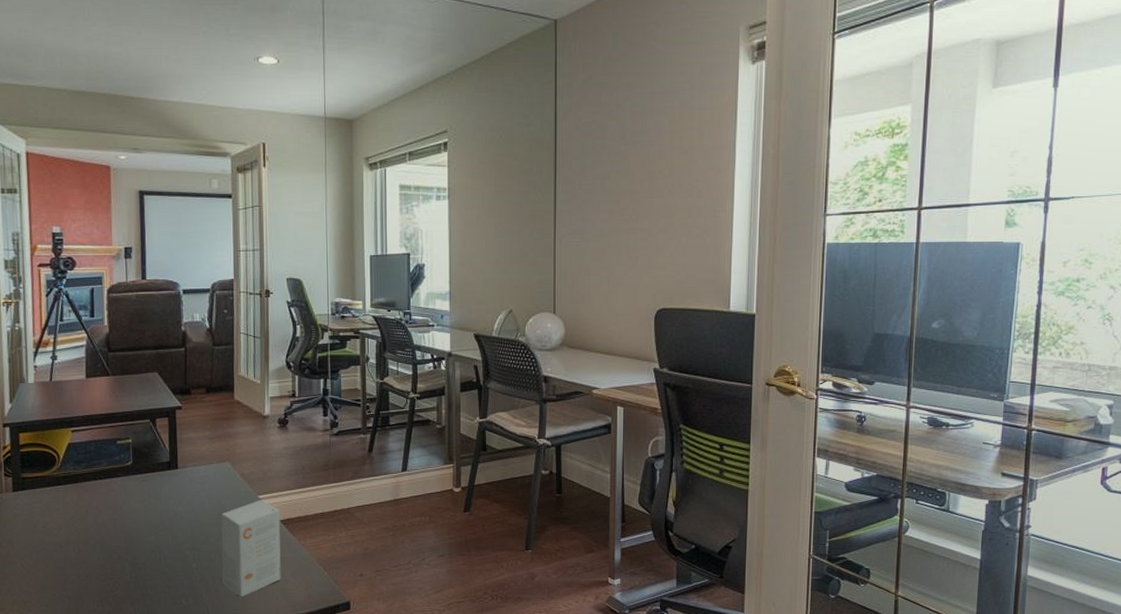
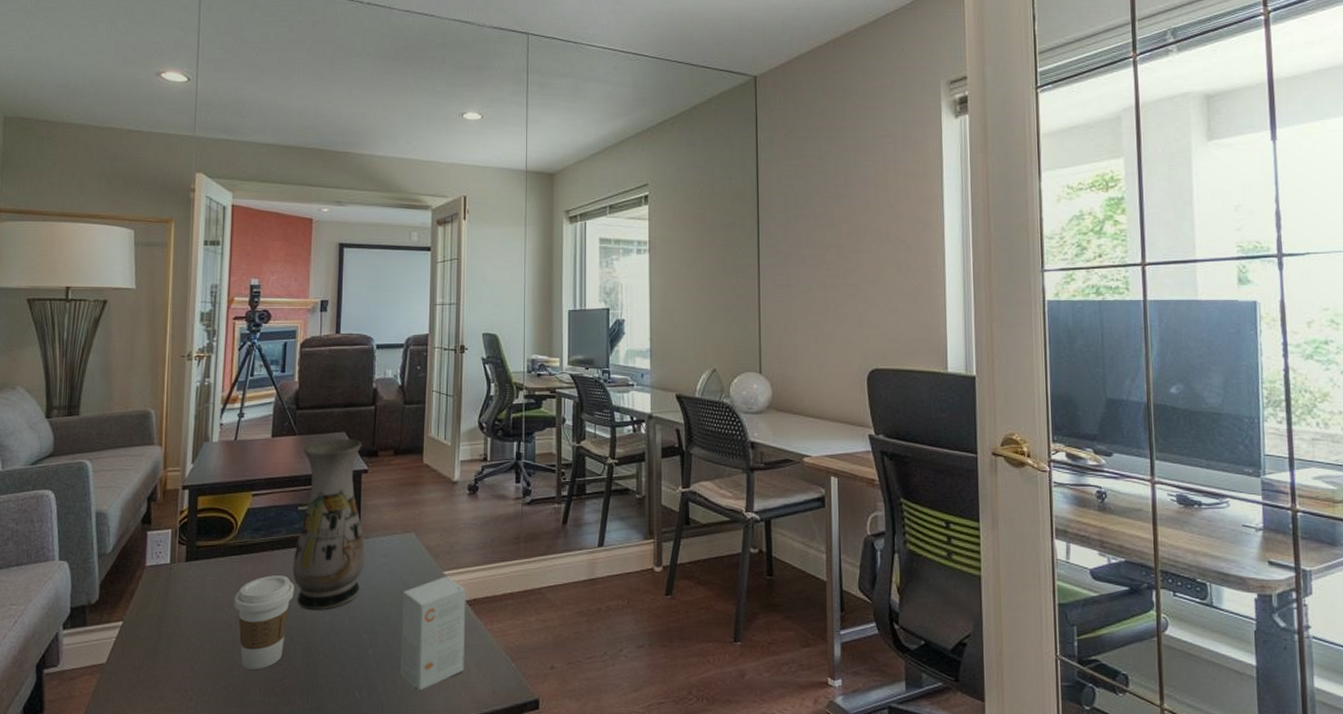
coffee cup: none [62,502,119,584] -> present [234,575,294,671]
vase: none [115,379,185,532] -> present [292,439,366,611]

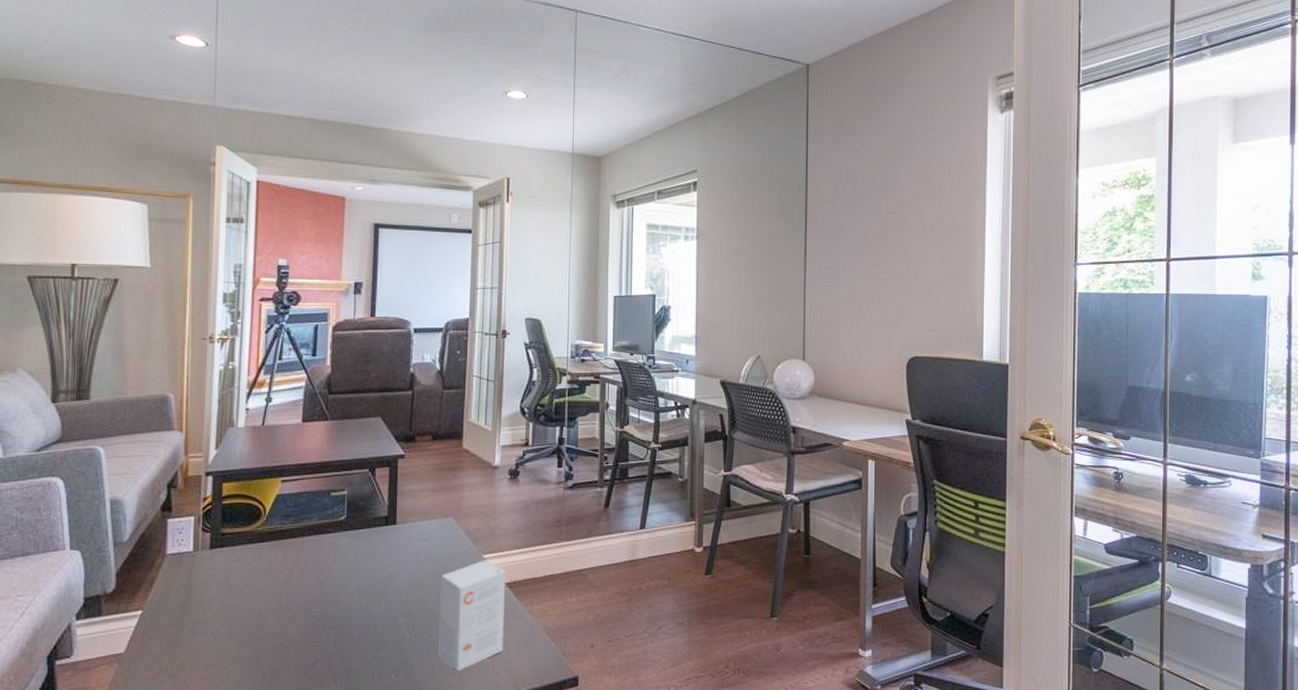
coffee cup: present [234,575,294,671] -> none [263,561,327,656]
vase: present [292,439,366,611] -> none [325,424,402,596]

